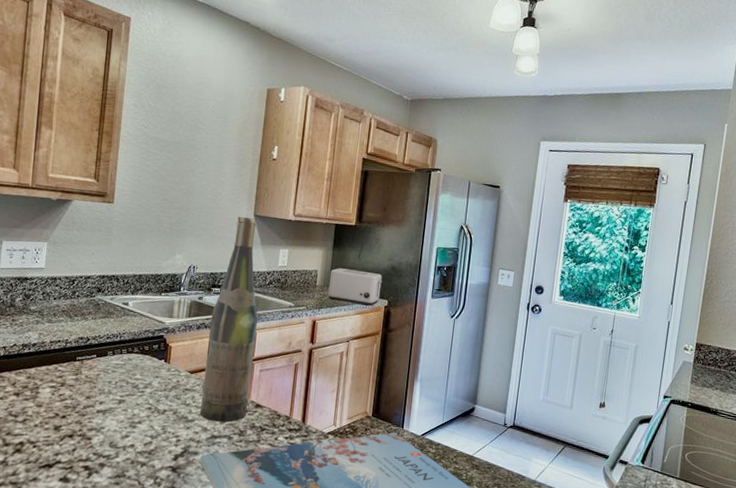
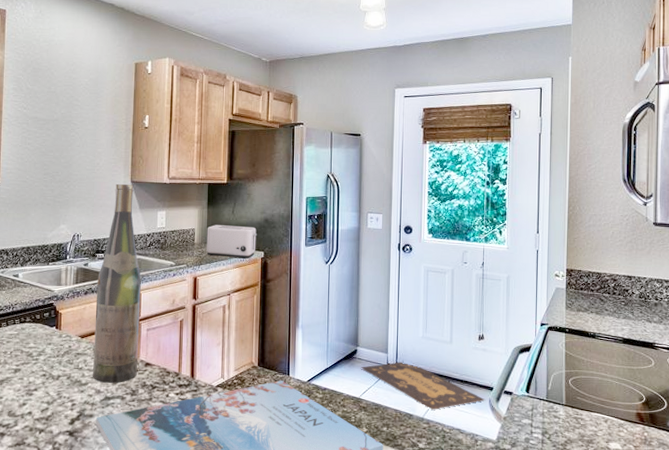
doormat: none [477,423,600,474] -> present [361,362,486,410]

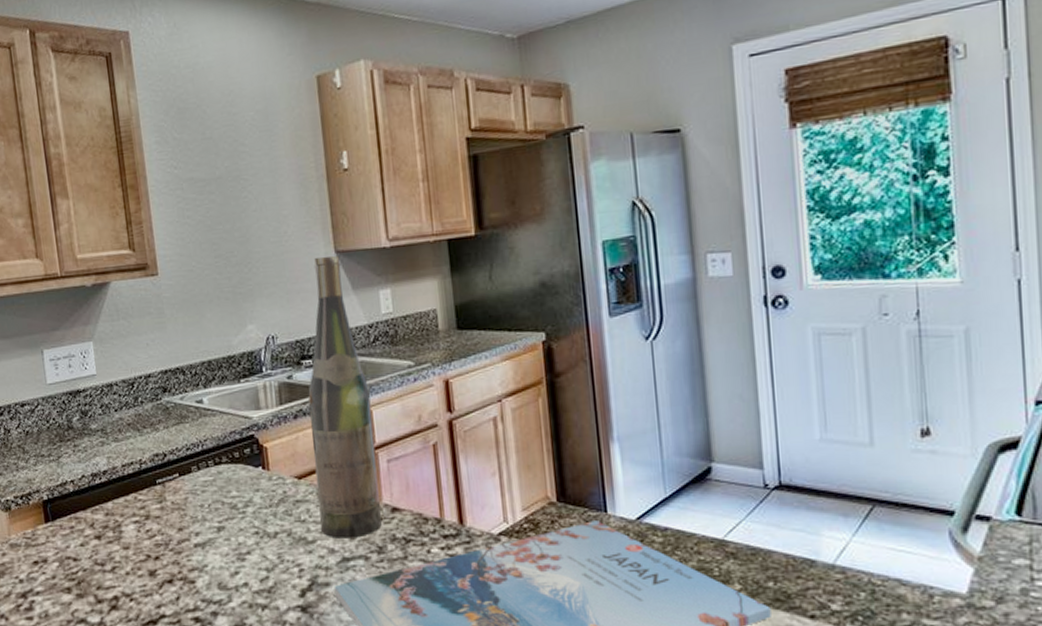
toaster: present [206,225,258,259] -> none [454,296,533,347]
doormat: present [361,362,486,410] -> none [721,480,943,551]

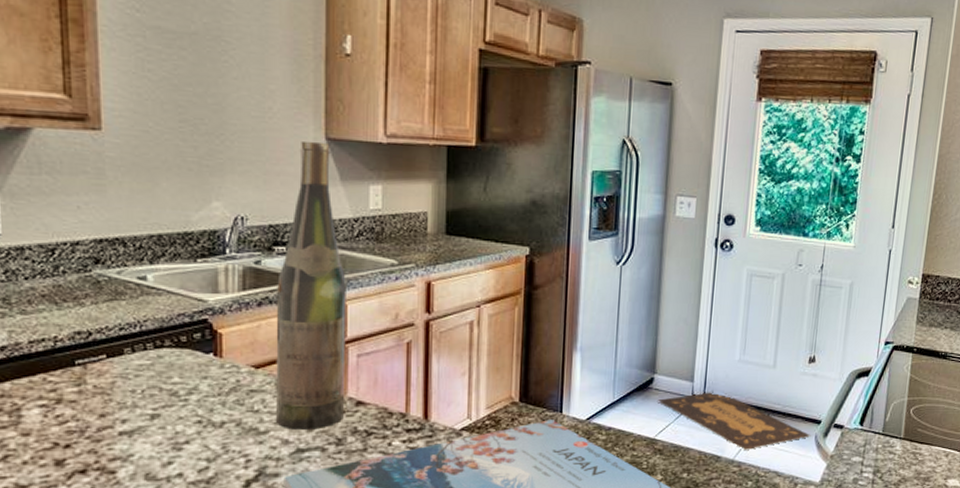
doormat: none [721,480,943,551] -> present [658,392,811,450]

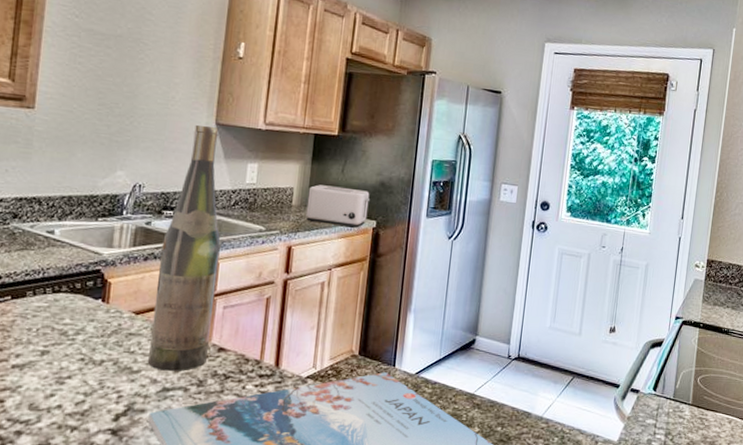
toaster: none [445,207,521,256] -> present [305,184,371,228]
doormat: present [658,392,811,450] -> none [478,354,611,408]

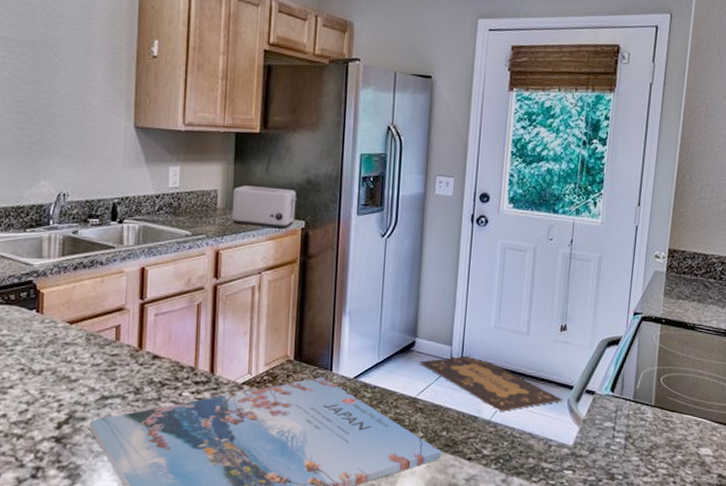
wine bottle: present [148,124,221,371] -> none [85,129,148,379]
doormat: none [478,354,611,408] -> present [419,356,564,411]

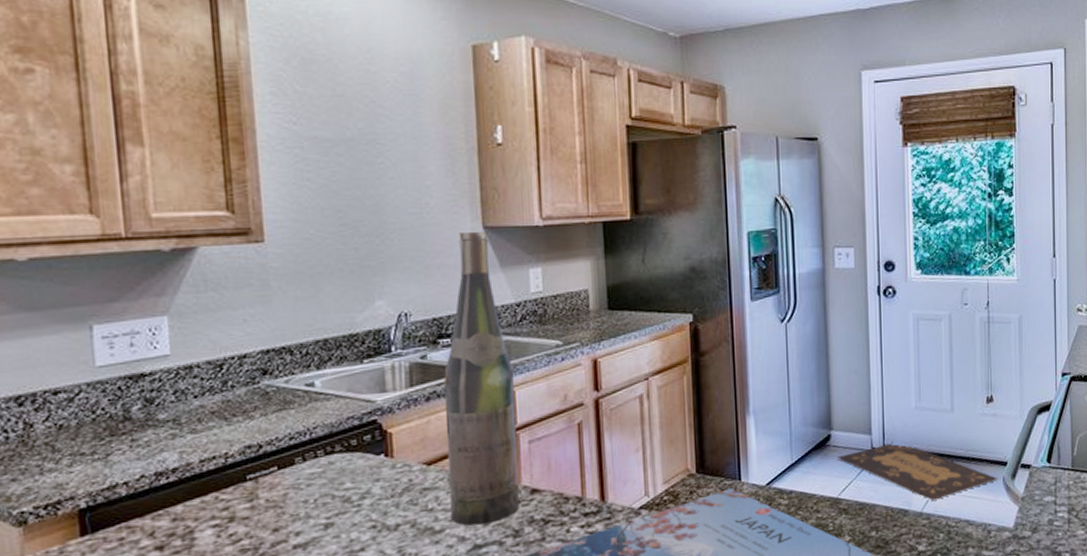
wine bottle: none [85,129,148,379] -> present [444,231,519,526]
toaster: present [231,185,298,229] -> none [606,280,682,327]

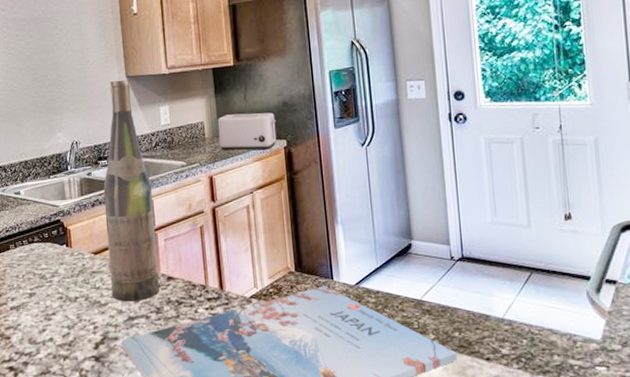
toaster: none [606,280,682,327] -> present [217,112,277,151]
doormat: present [837,443,999,501] -> none [419,254,582,308]

